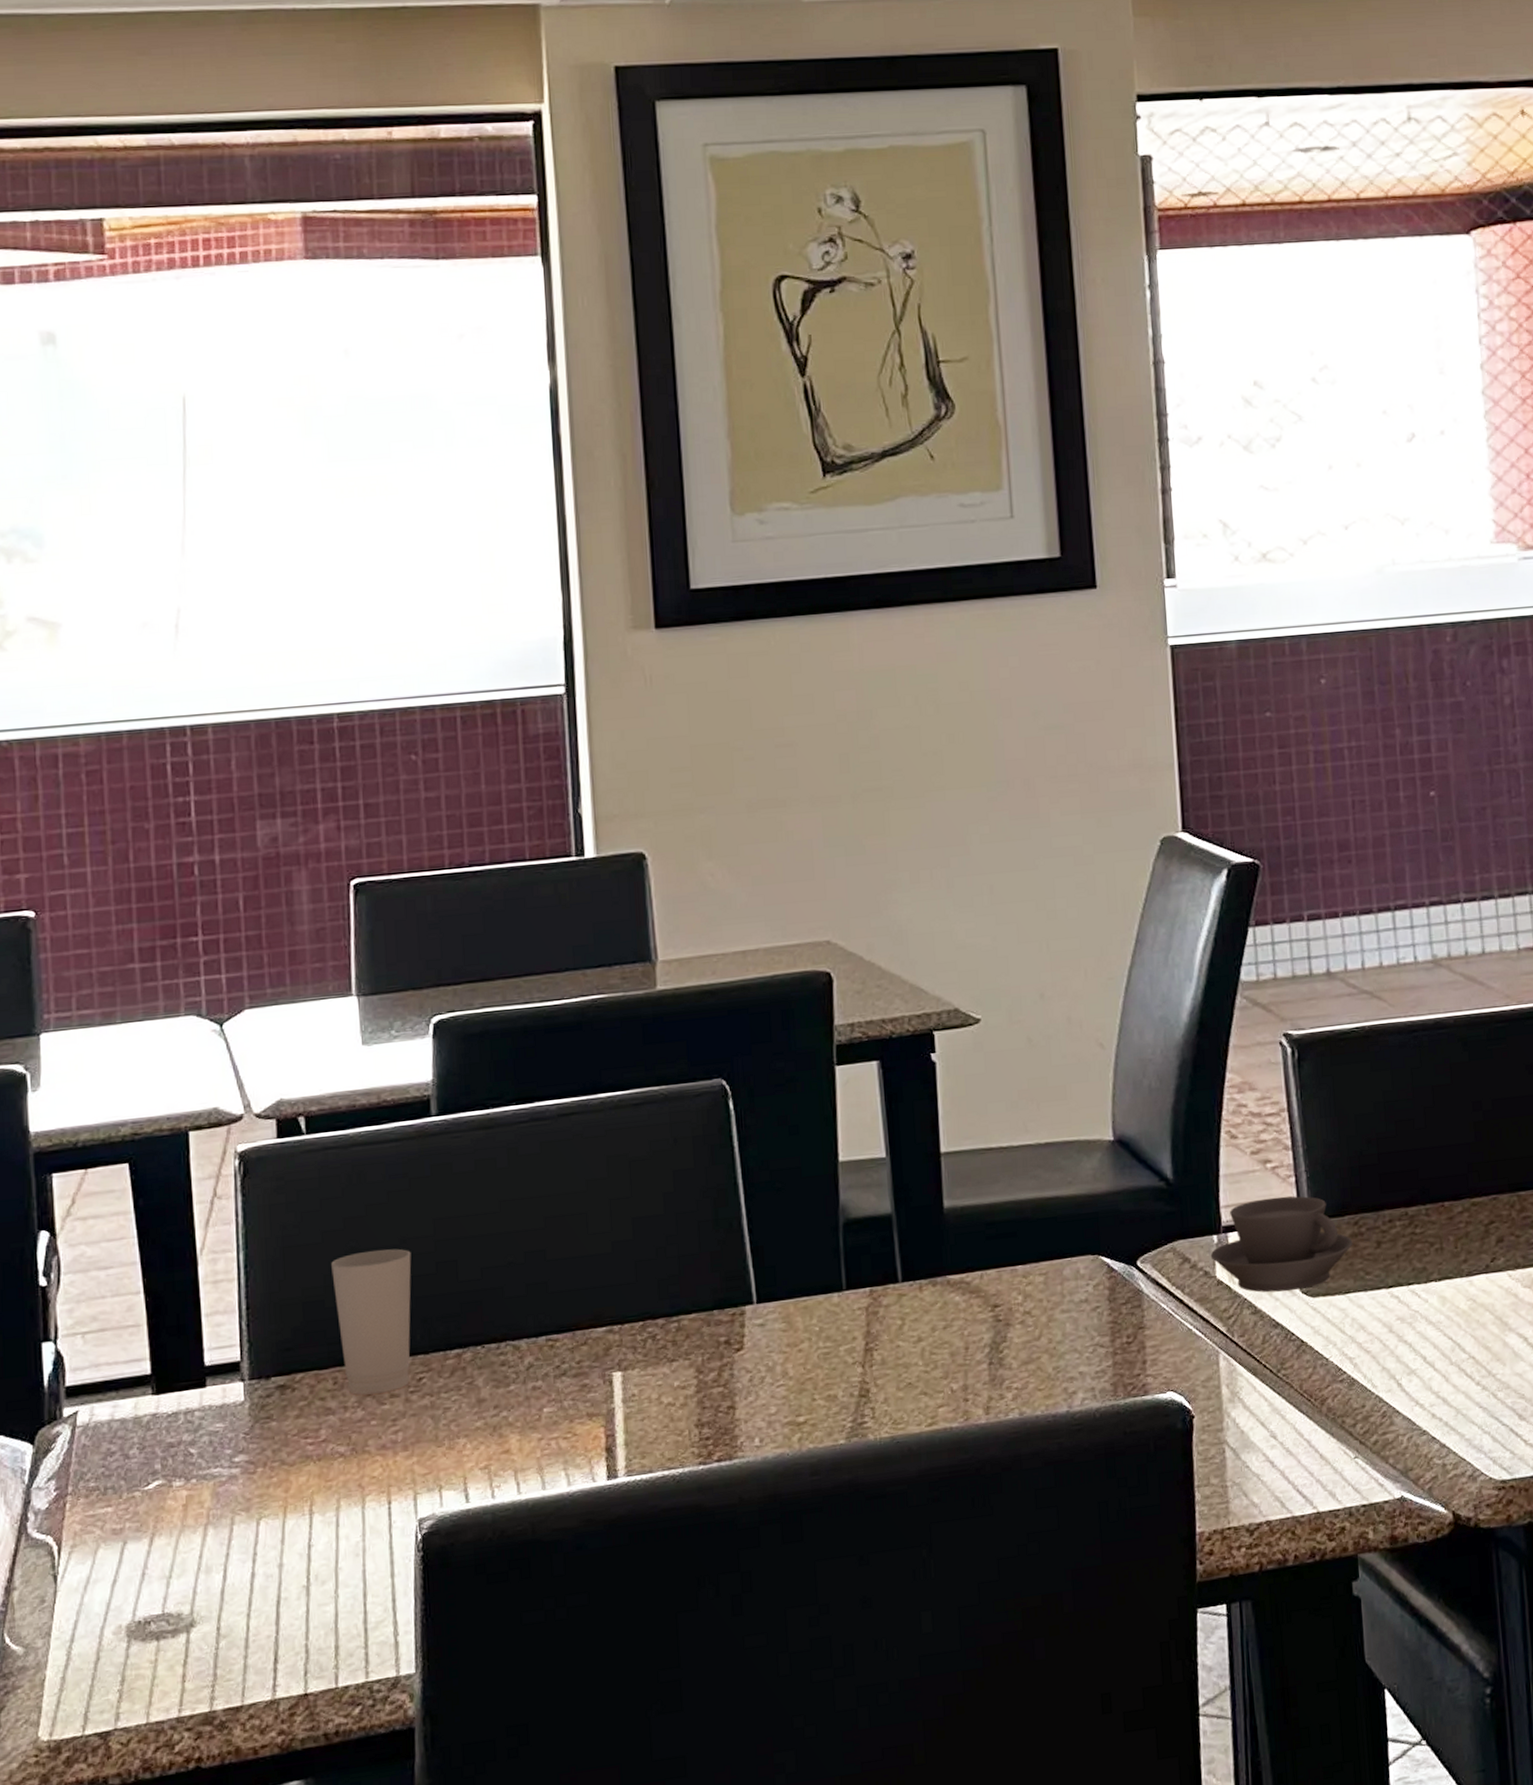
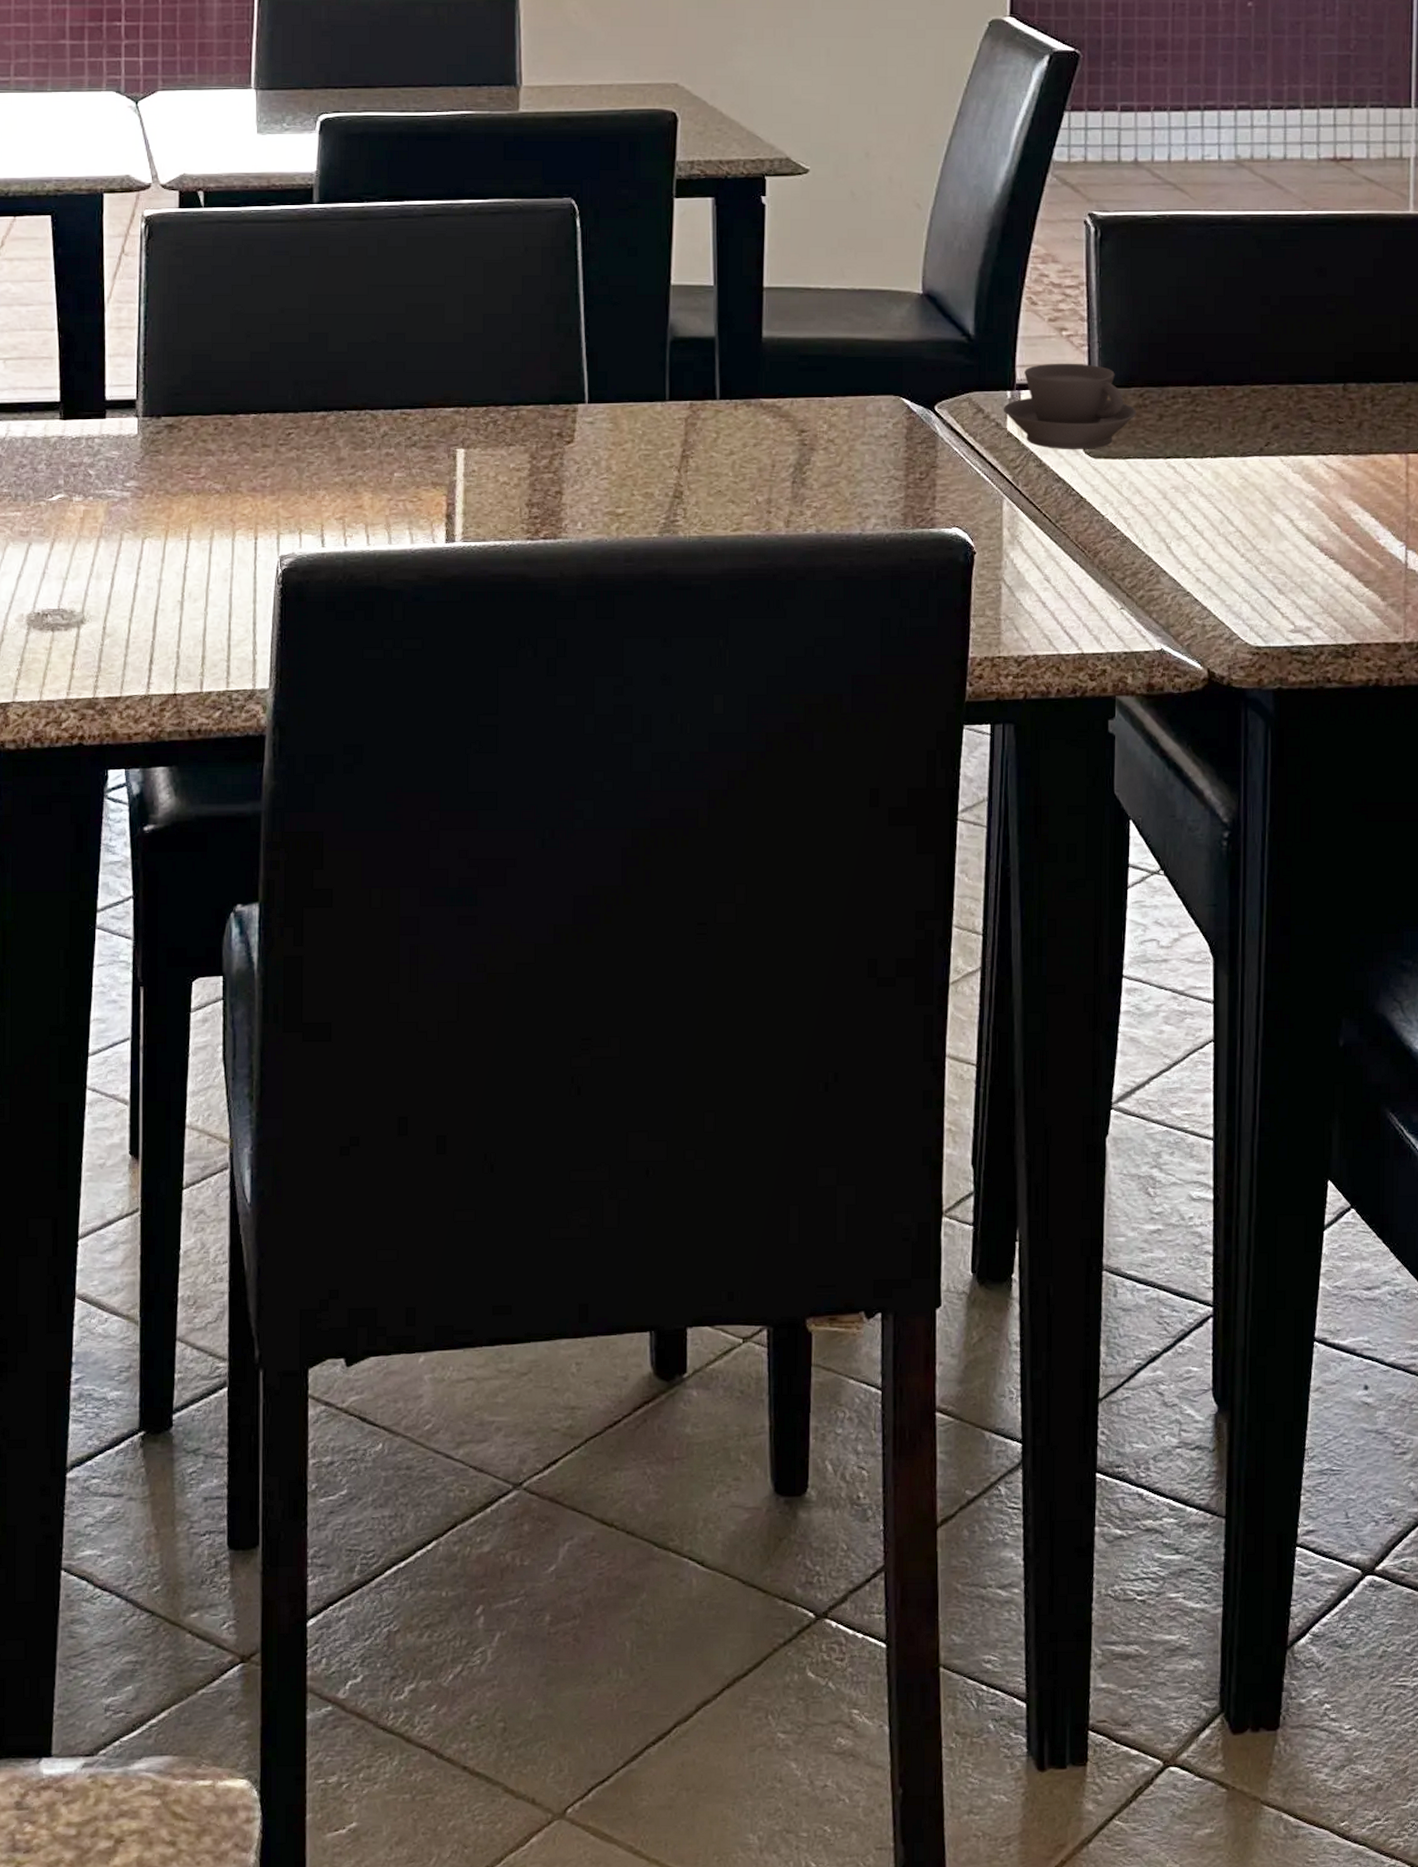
cup: present [331,1248,412,1396] -> none [219,316,288,442]

